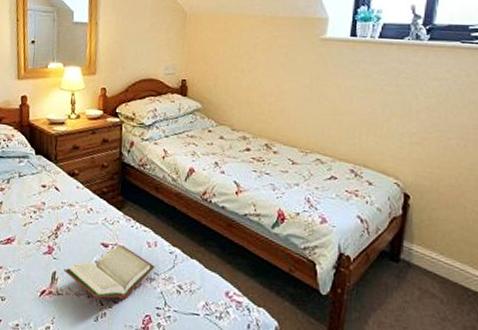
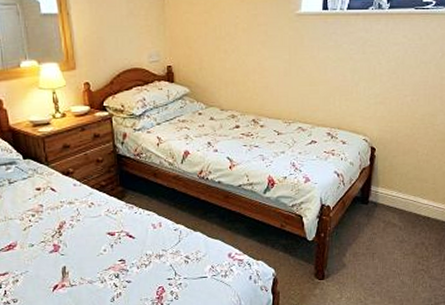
book: present [64,245,155,301] -> none [73,231,162,282]

